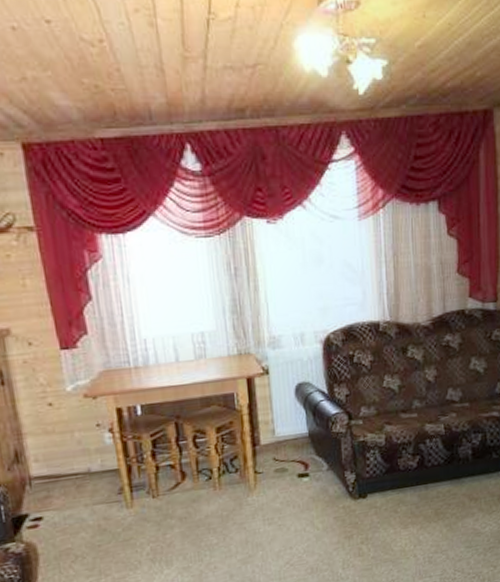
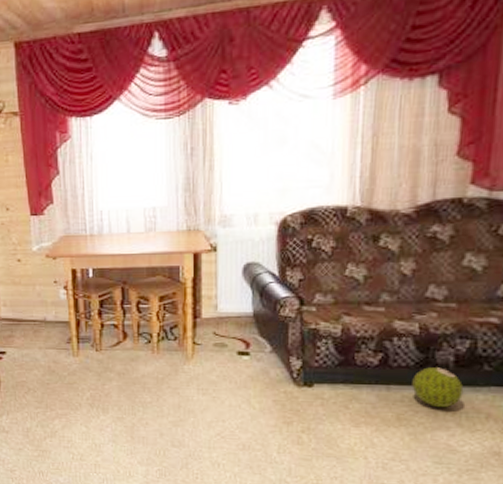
decorative ball: none [444,461,481,498] -> present [412,367,464,408]

